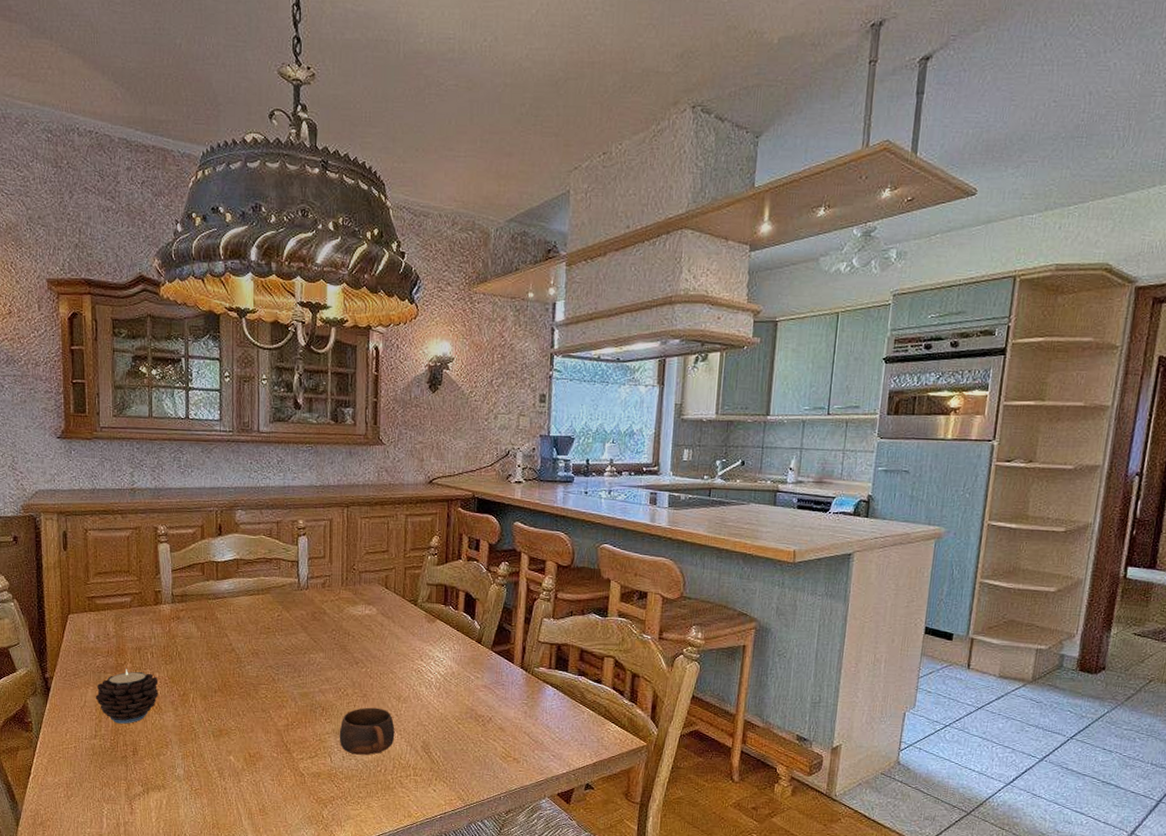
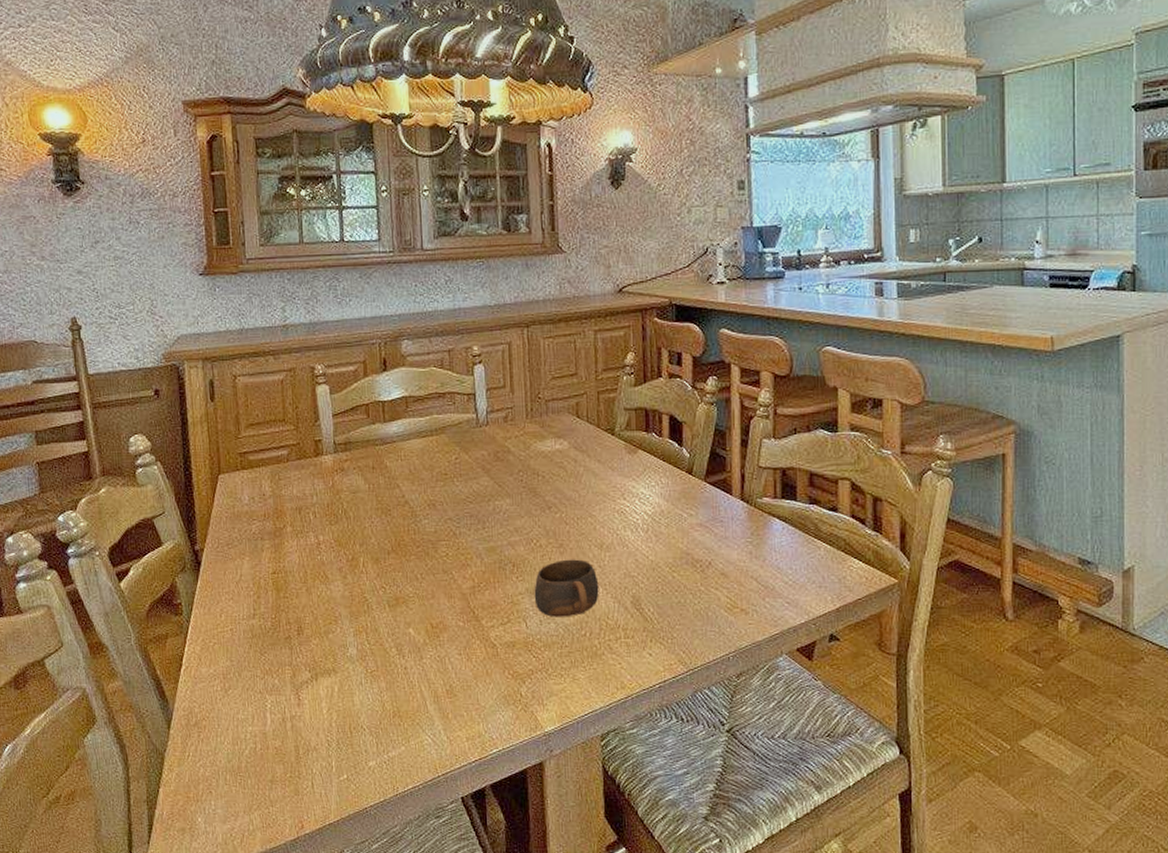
candle: present [95,668,159,724] -> none [252,532,324,598]

